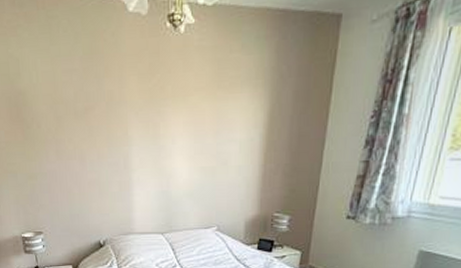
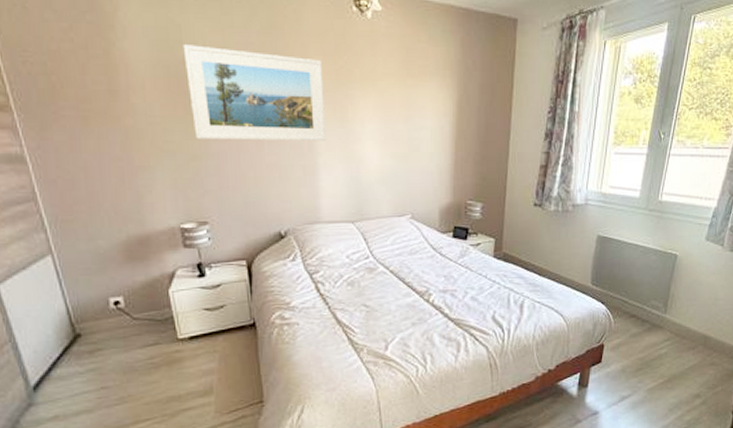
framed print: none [20,76,139,161] -> present [183,44,326,142]

